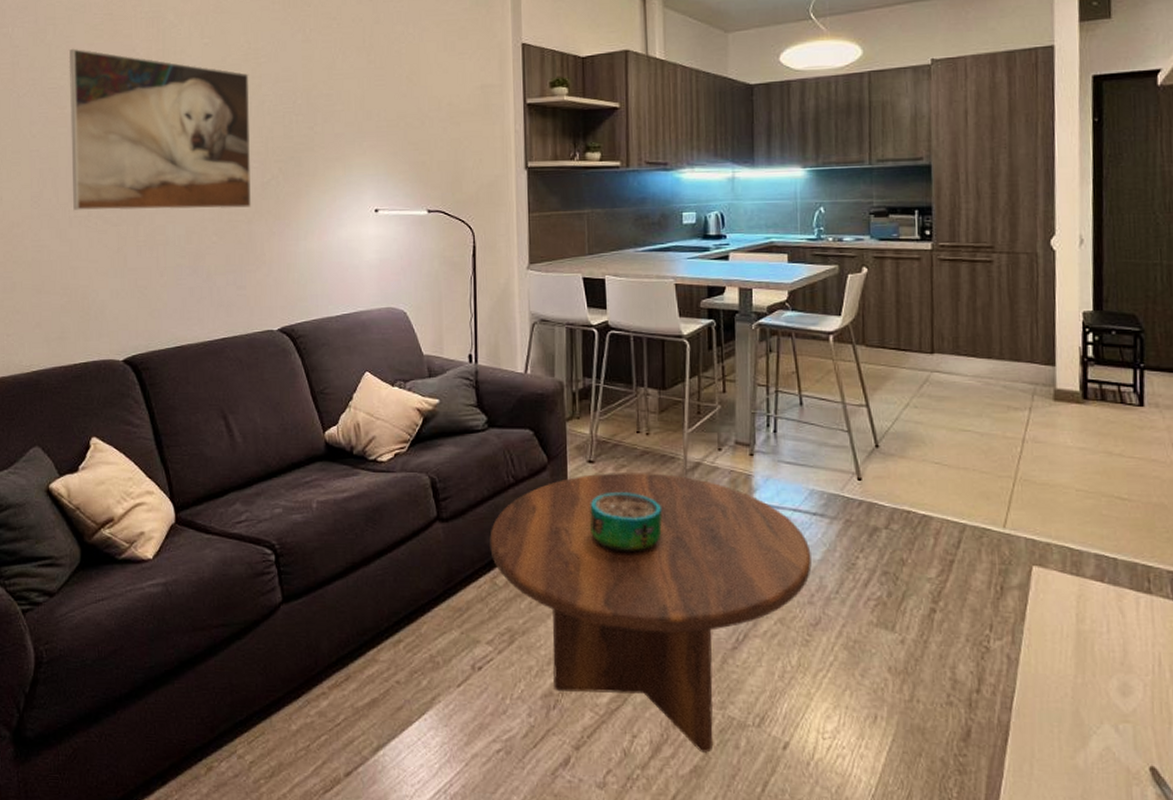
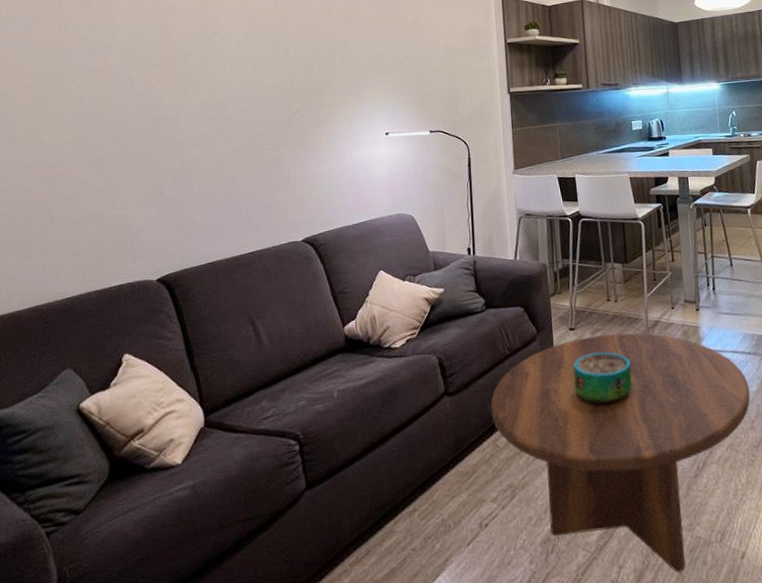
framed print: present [68,48,252,211] -> none [113,10,279,149]

